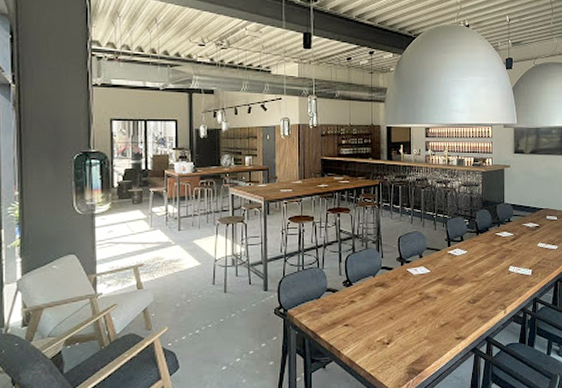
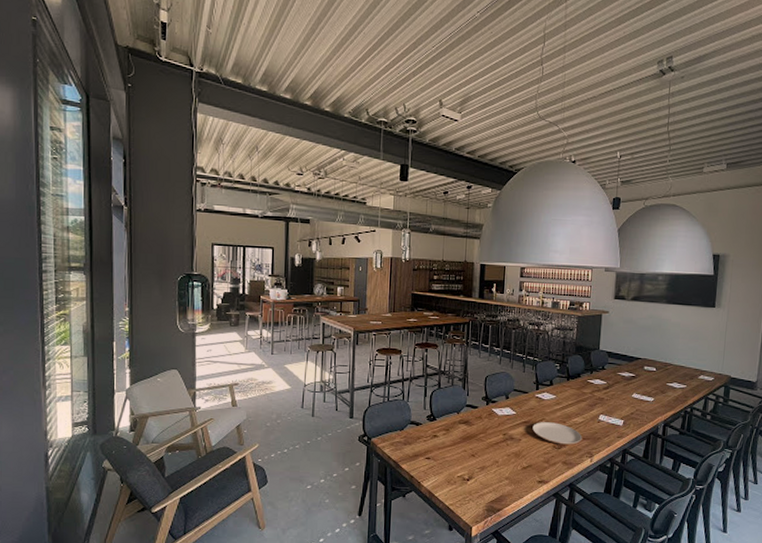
plate: none [447,277,495,299] -> present [532,422,583,445]

